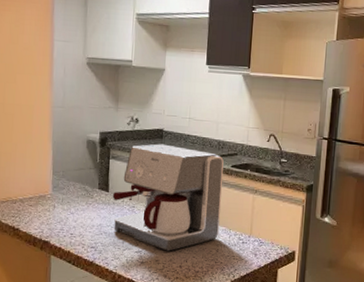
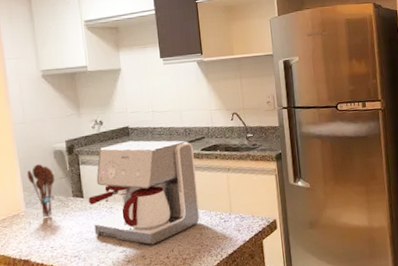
utensil holder: none [58,150,85,204] -> present [26,164,55,218]

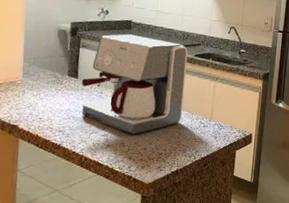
utensil holder: present [26,164,55,218] -> none [29,39,56,90]

